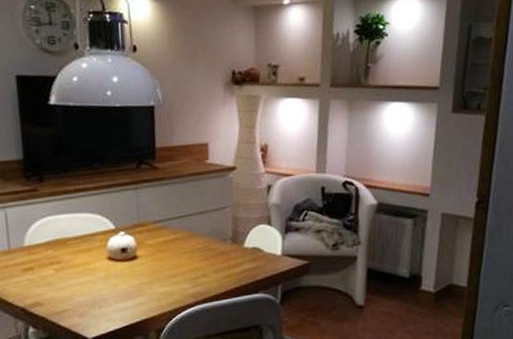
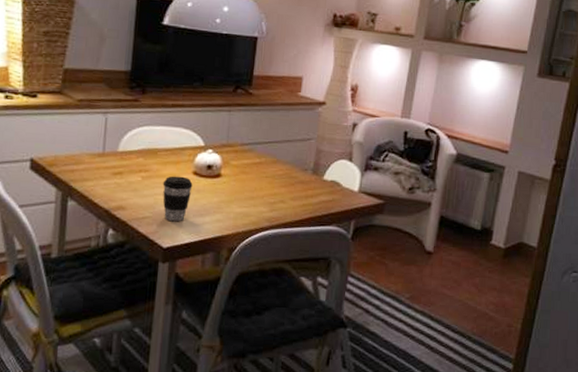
coffee cup: none [77,263,109,311] -> present [162,176,193,222]

